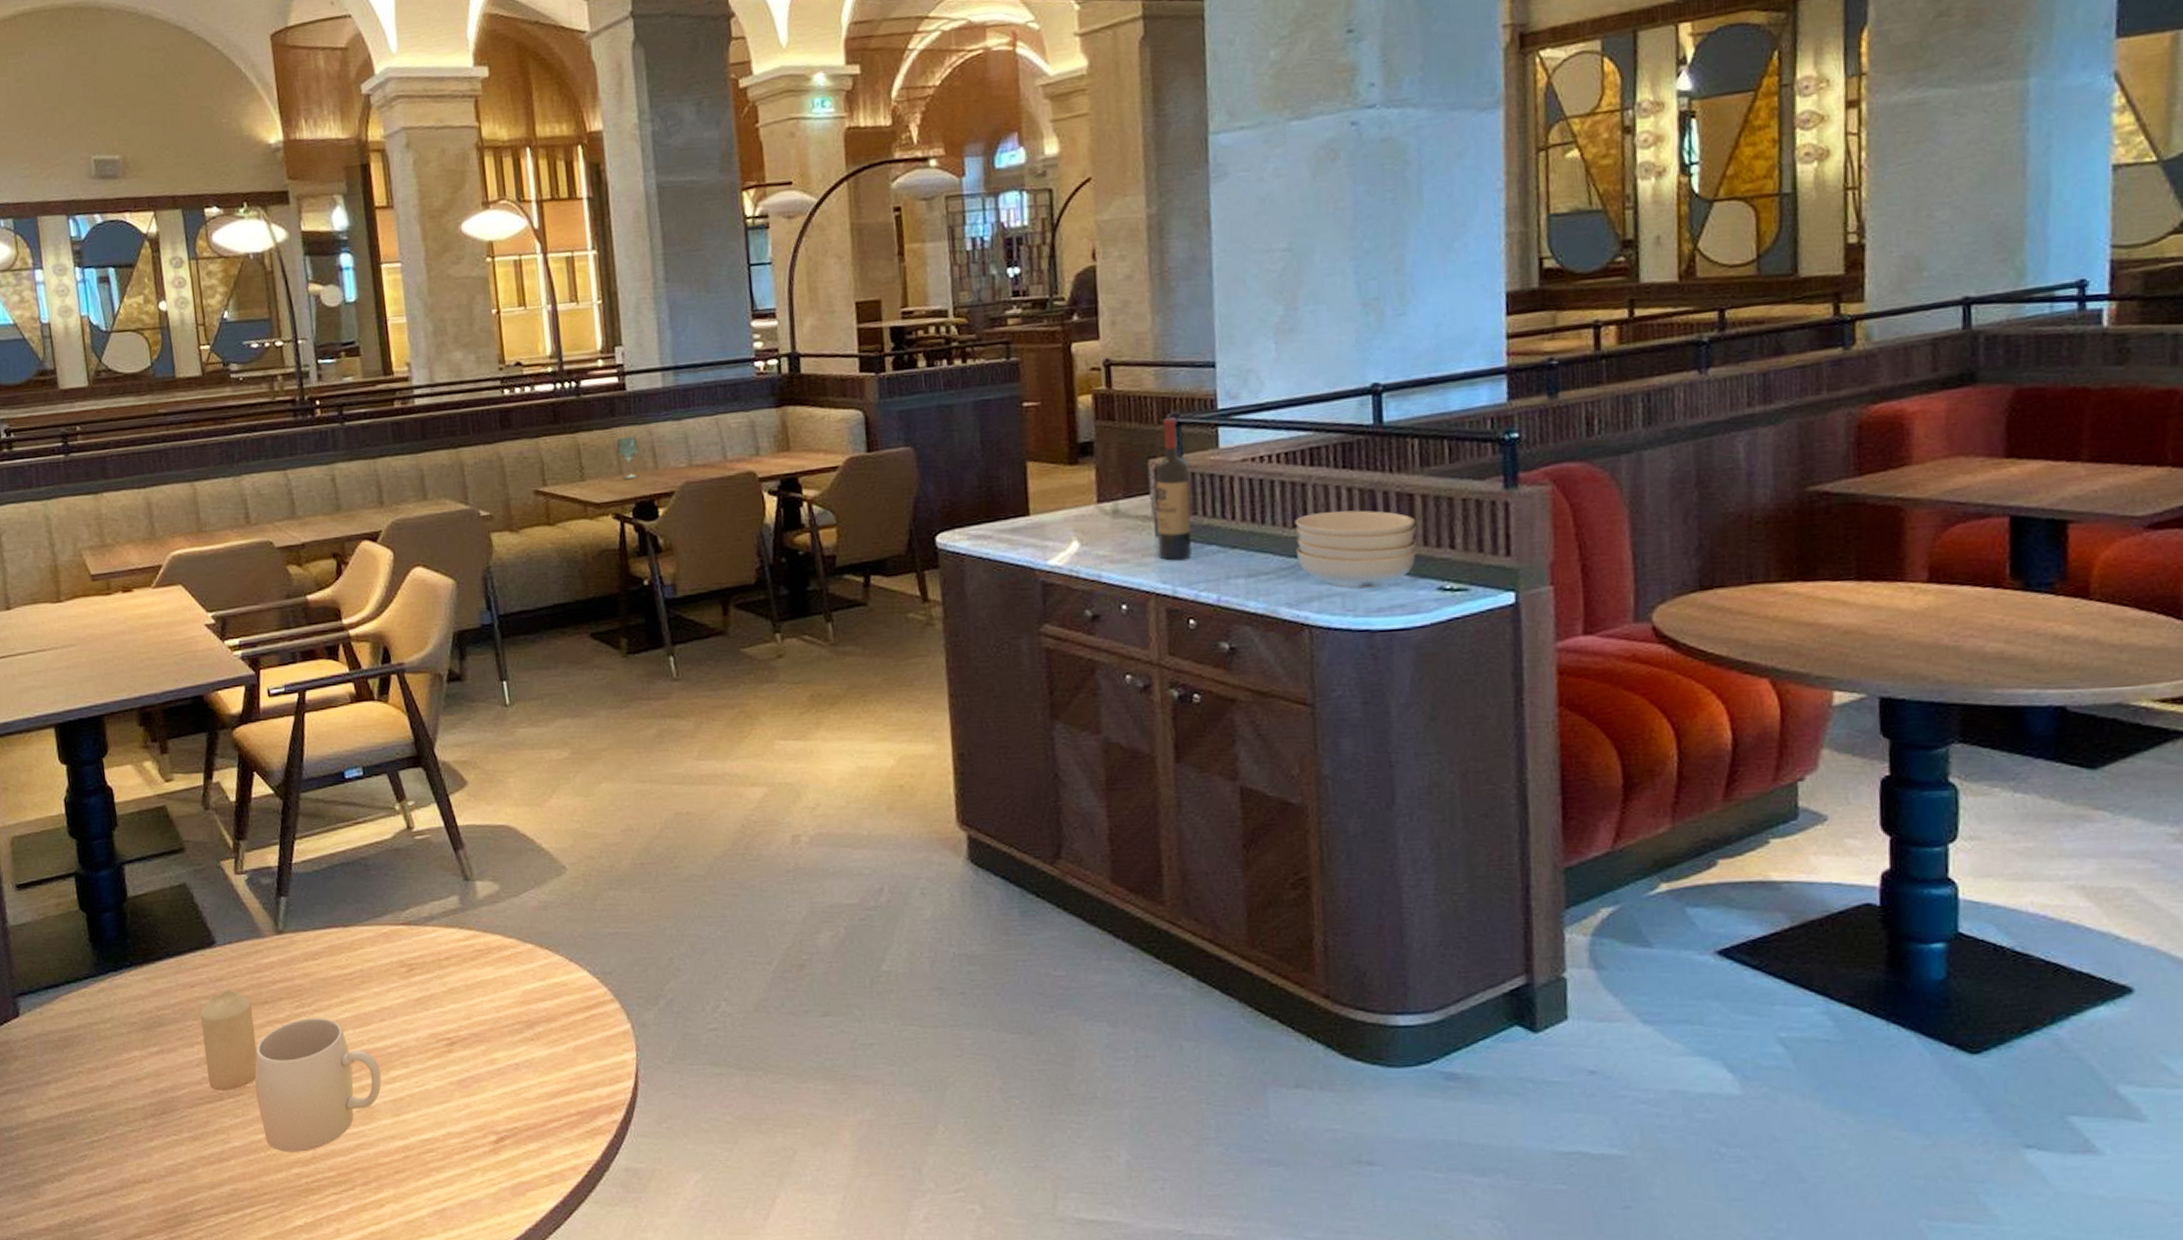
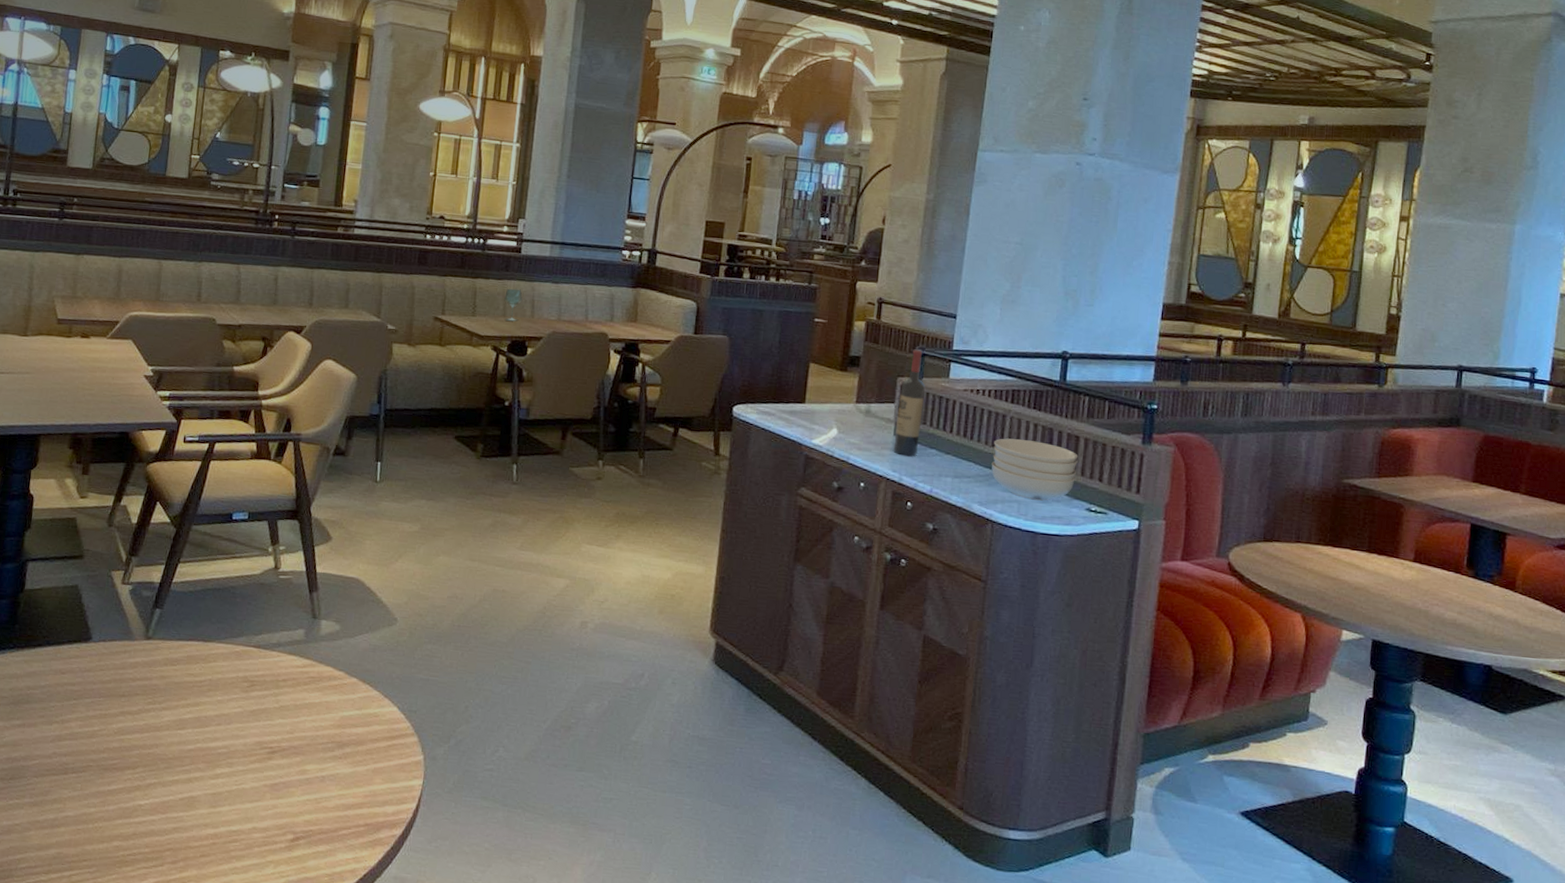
candle: present [200,990,257,1091] -> none [58,680,110,767]
mug: present [254,1018,382,1152] -> none [96,713,208,828]

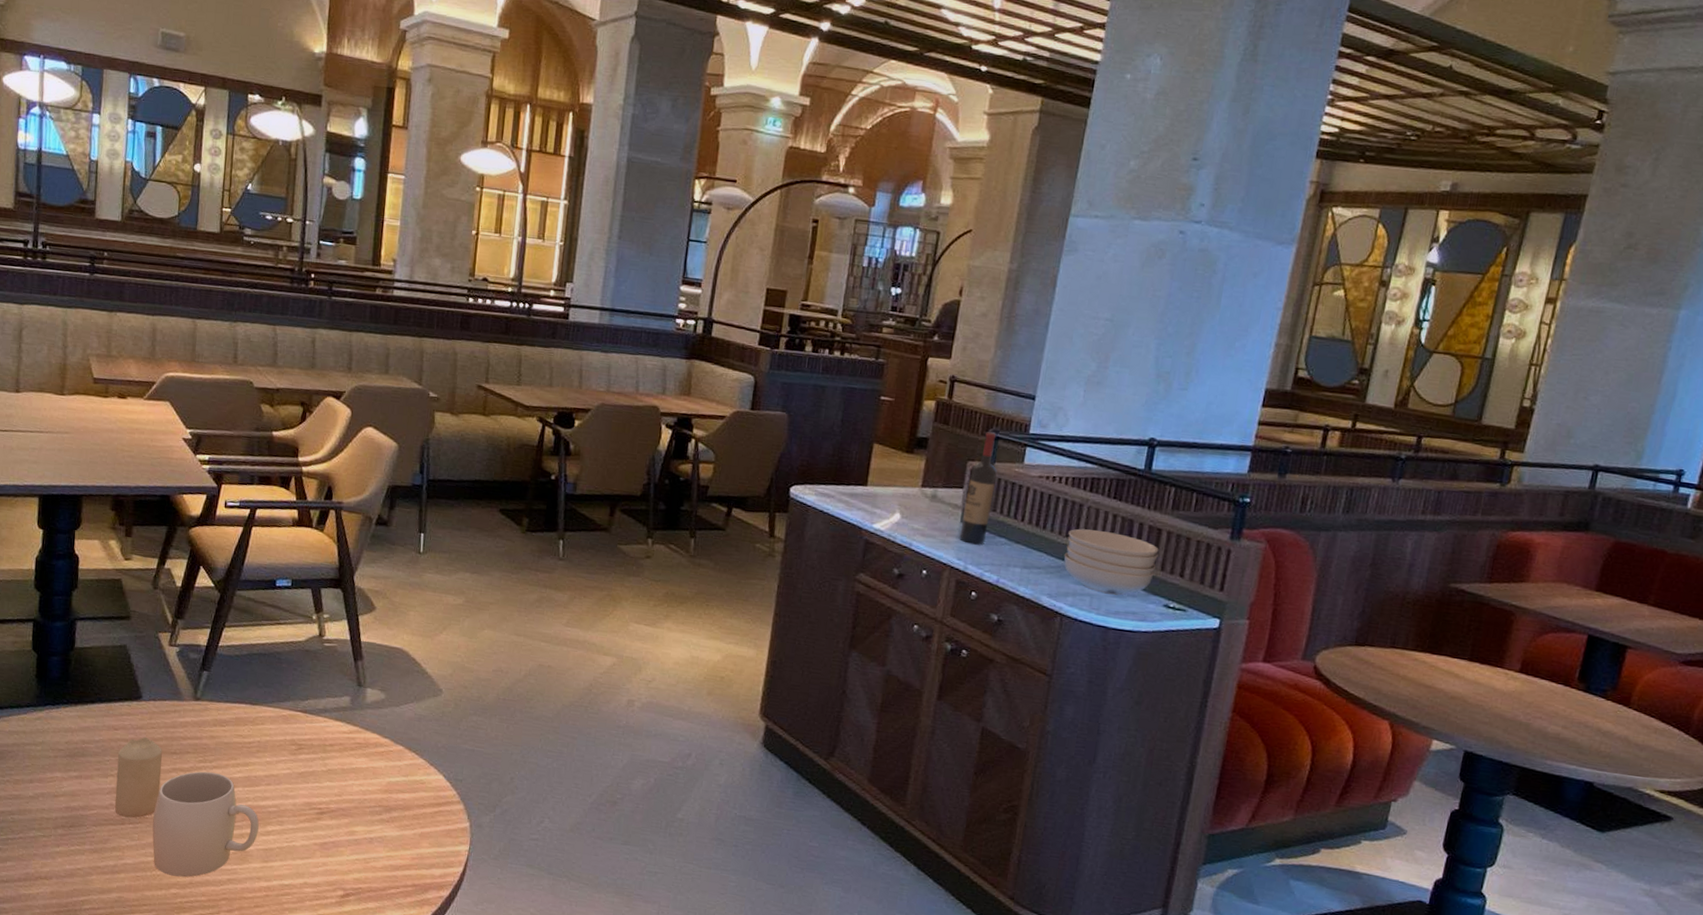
candle: none [58,680,110,767] -> present [114,737,162,818]
mug: none [96,713,208,828] -> present [152,771,259,878]
wine glass: present [504,288,523,322] -> none [550,356,570,392]

